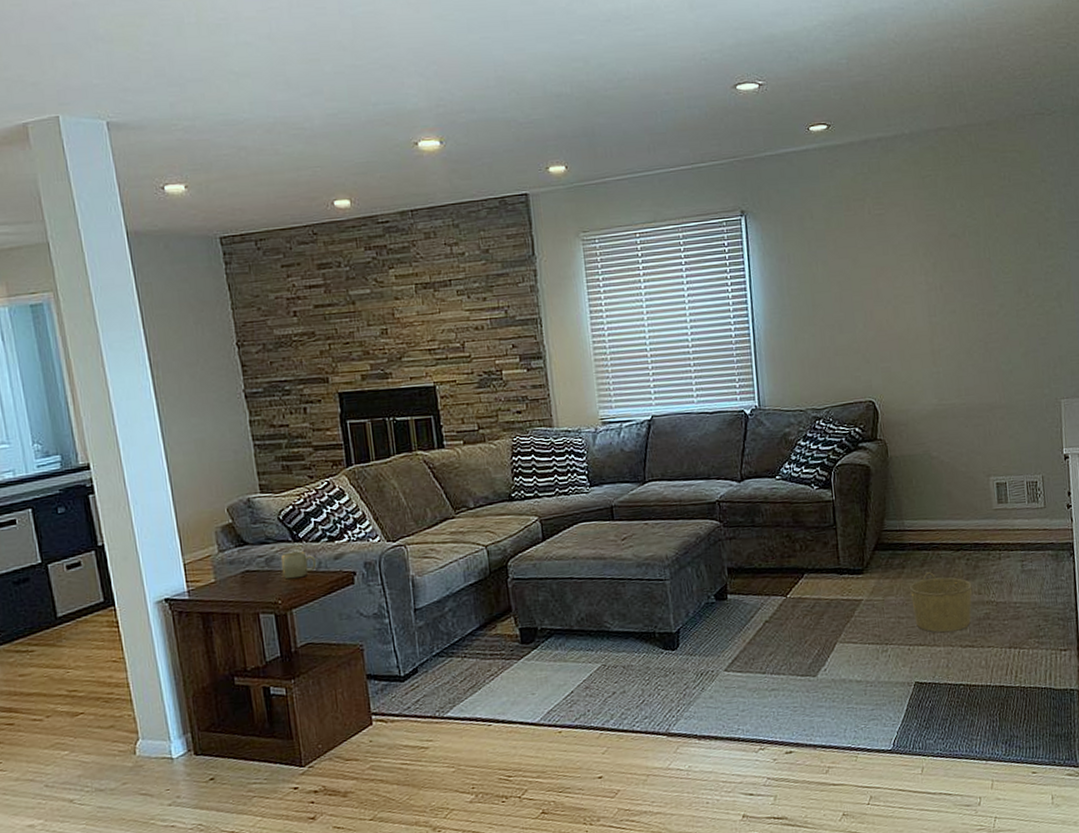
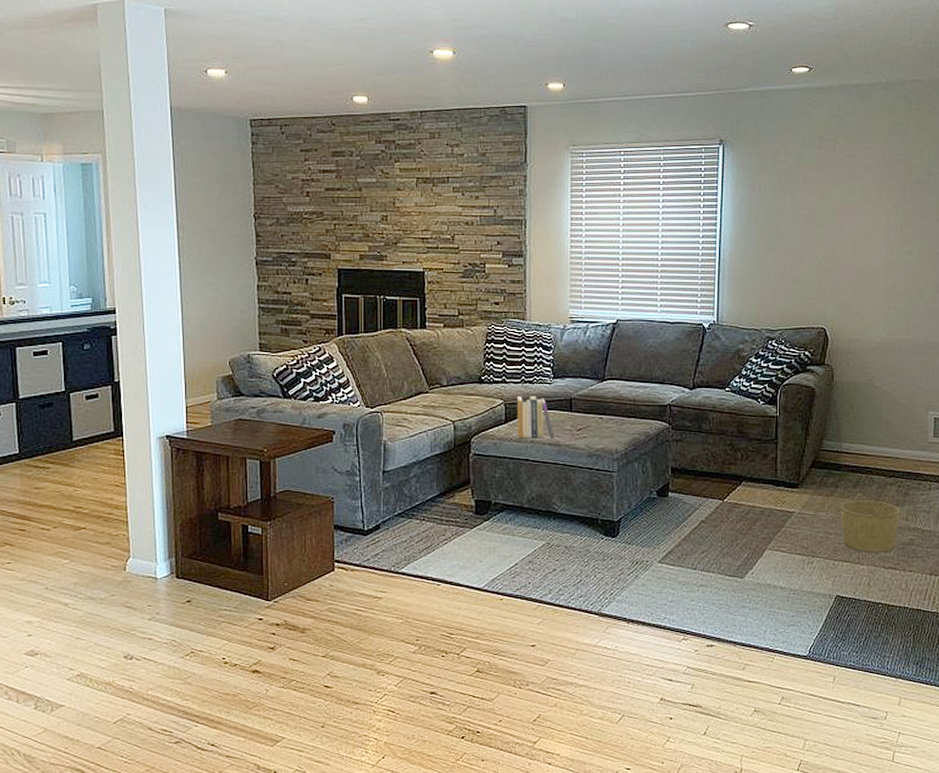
mug: present [281,551,317,581] -> none [270,406,302,432]
books: none [552,507,598,556] -> present [516,395,554,438]

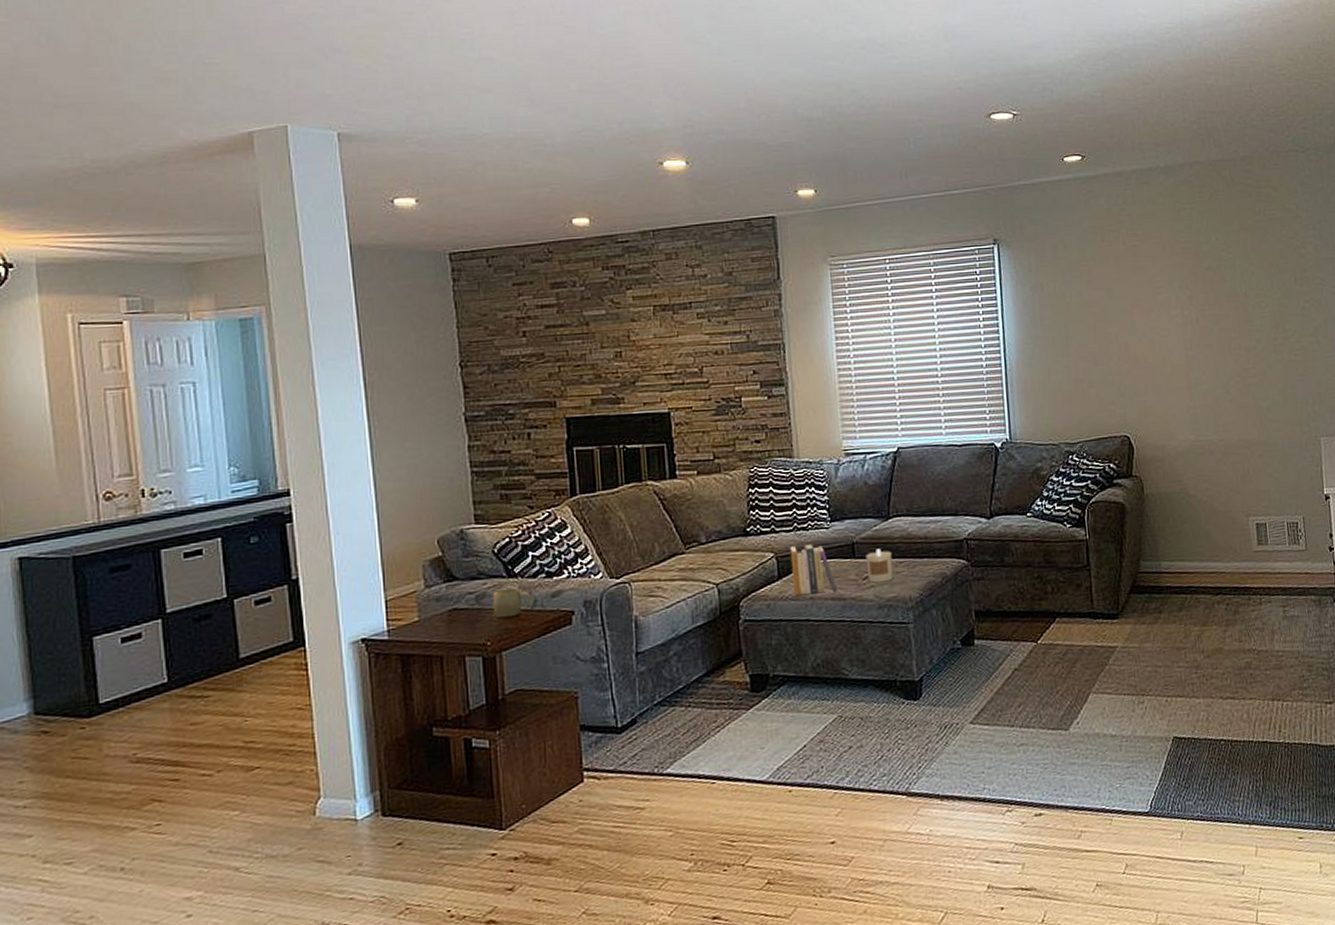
mug: none [270,406,302,432] -> present [492,587,532,621]
candle: none [581,406,604,435] -> present [866,548,894,583]
basket: present [840,494,900,552] -> none [1166,617,1233,684]

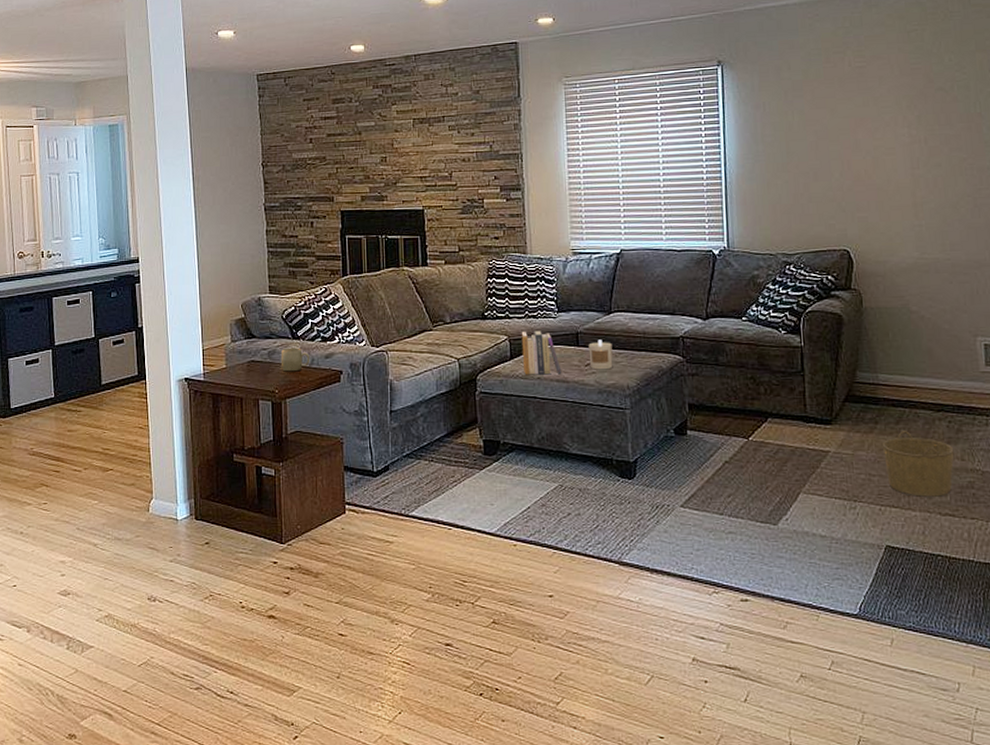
basket: none [1166,617,1233,684] -> present [882,431,954,497]

